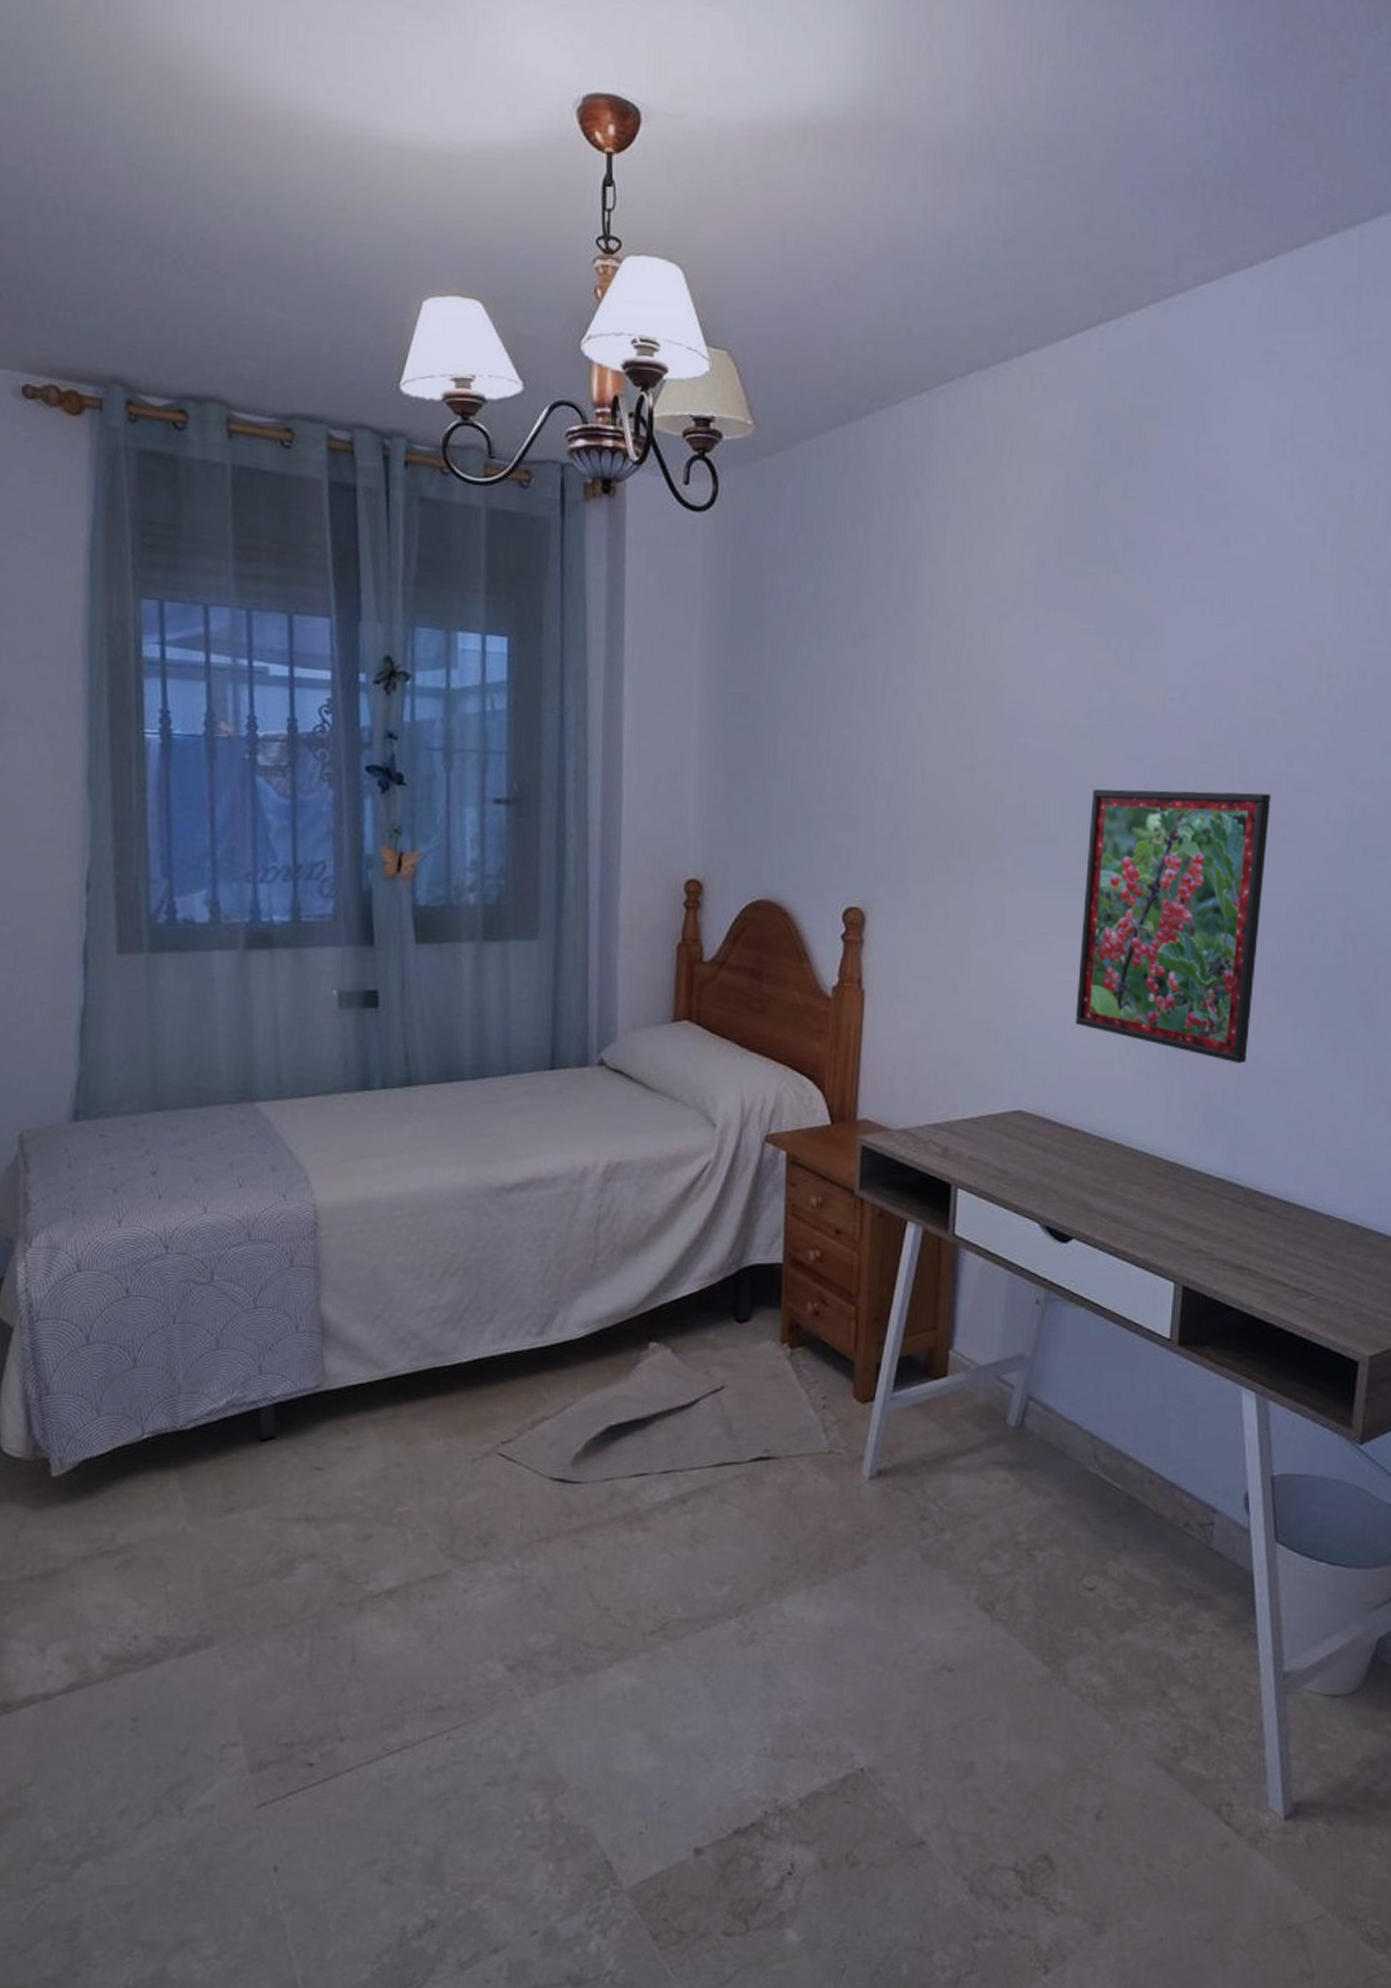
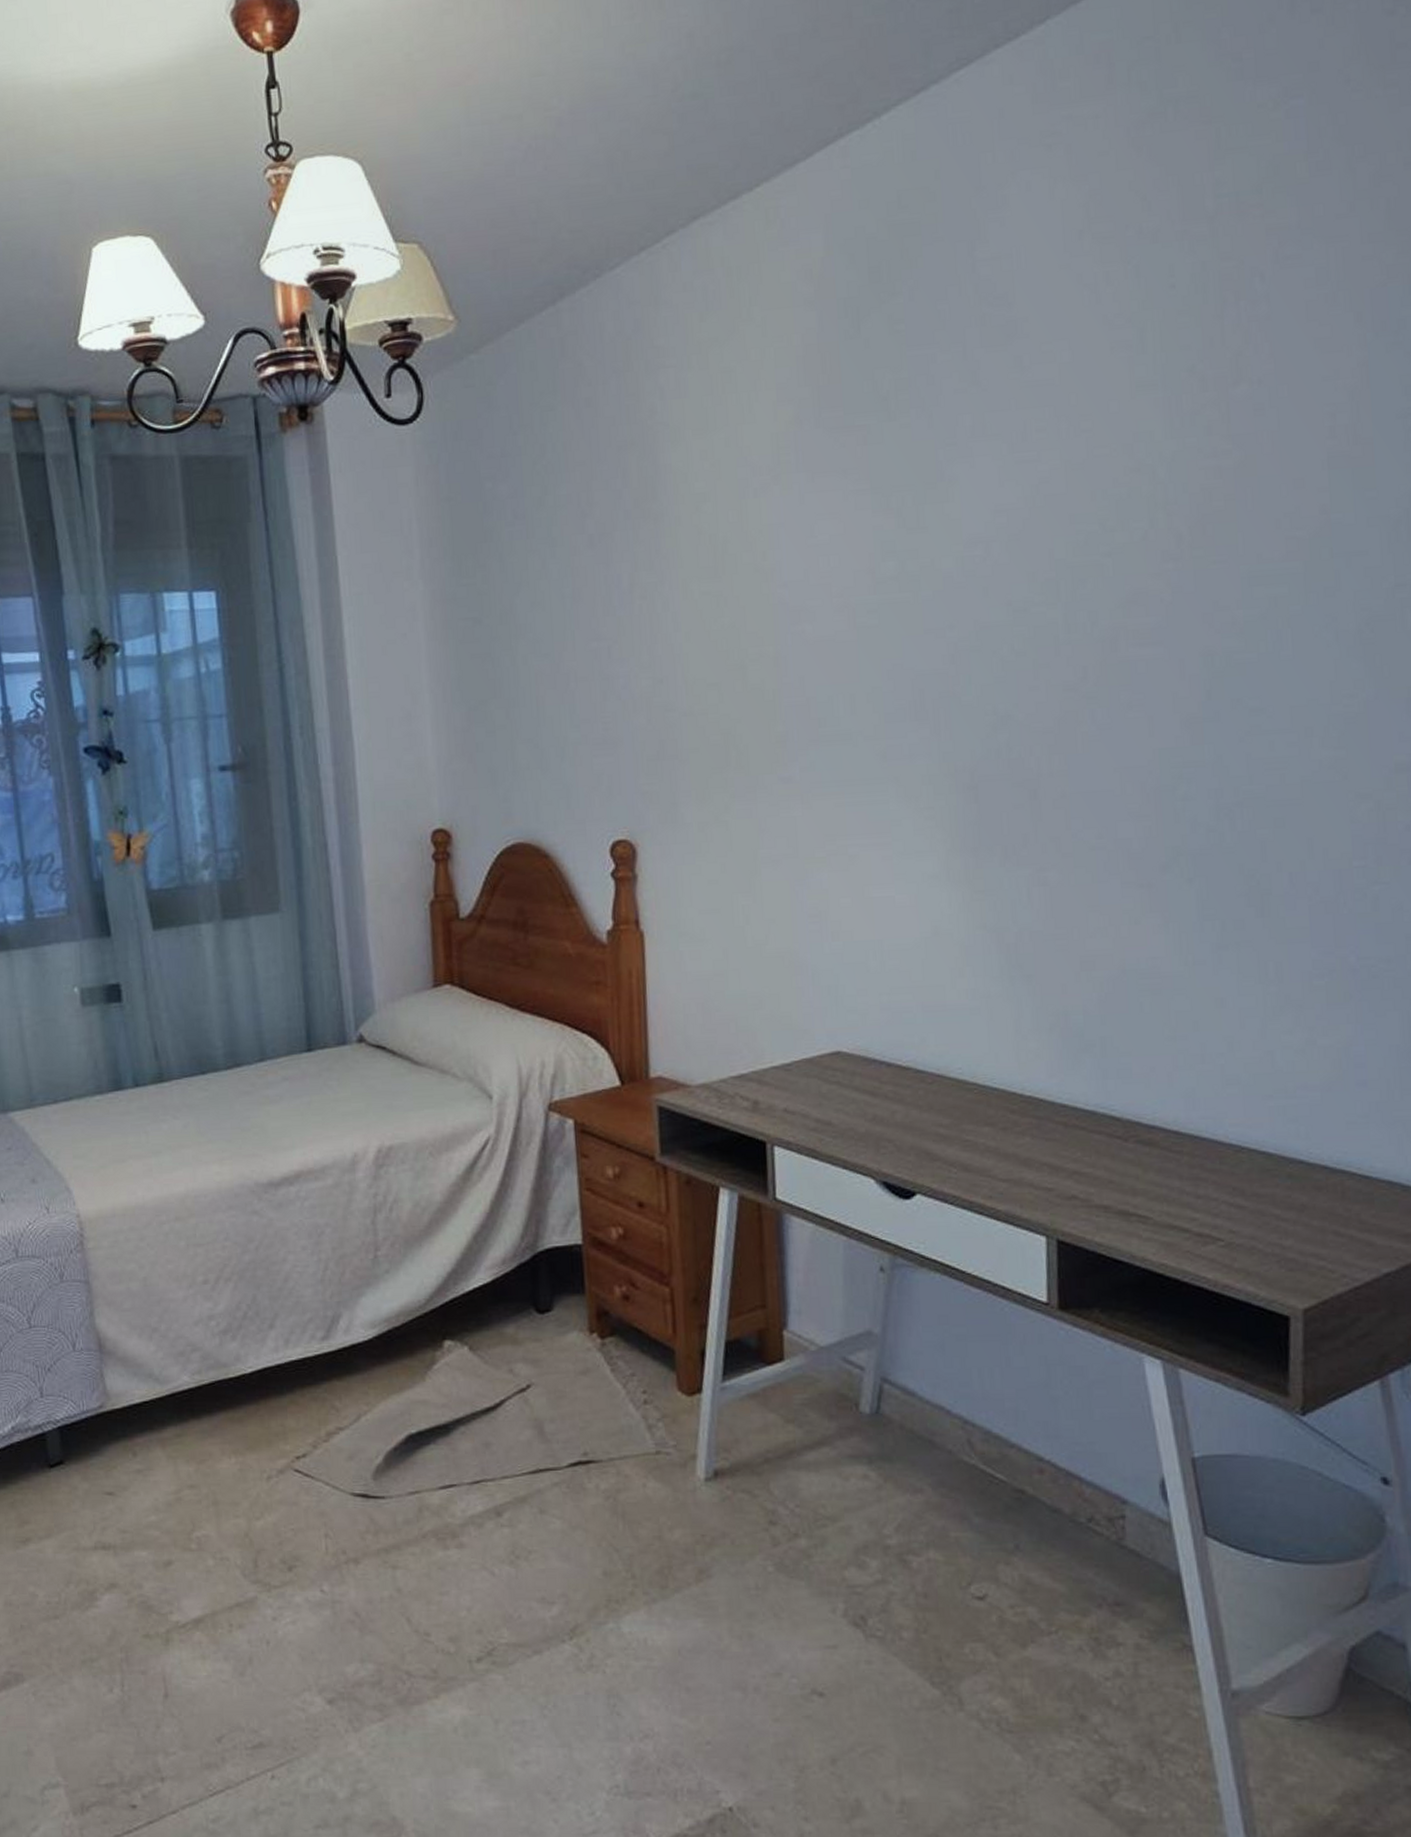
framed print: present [1075,789,1271,1064] -> none [887,652,1110,974]

